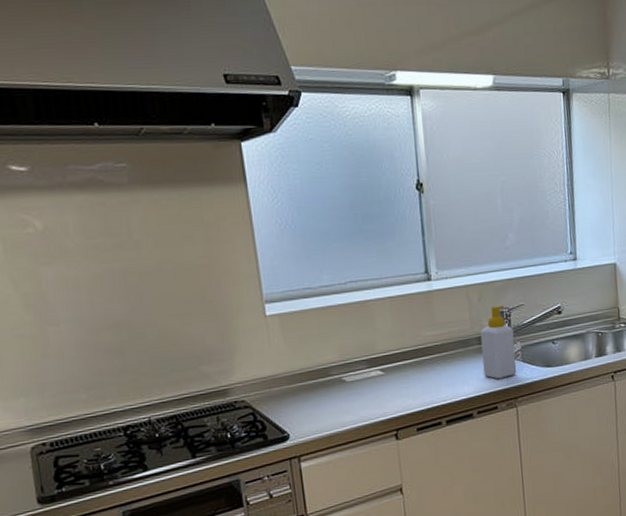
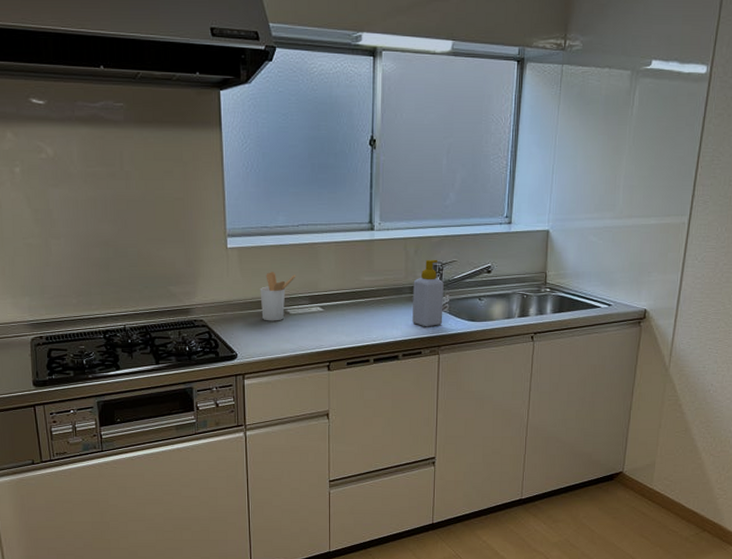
utensil holder: none [309,337,350,393] -> present [260,272,296,321]

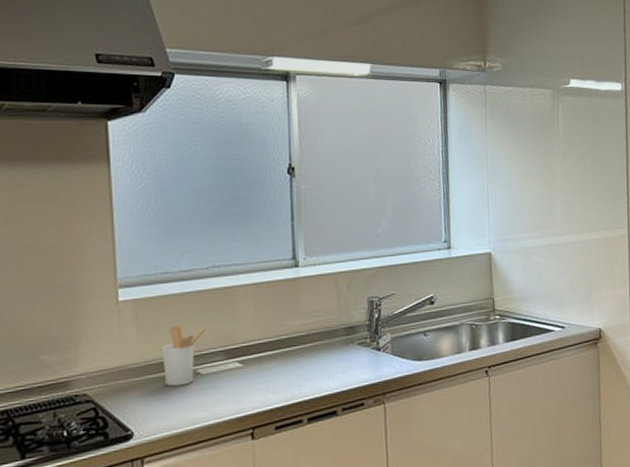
soap bottle: present [412,259,444,327] -> none [348,294,386,373]

